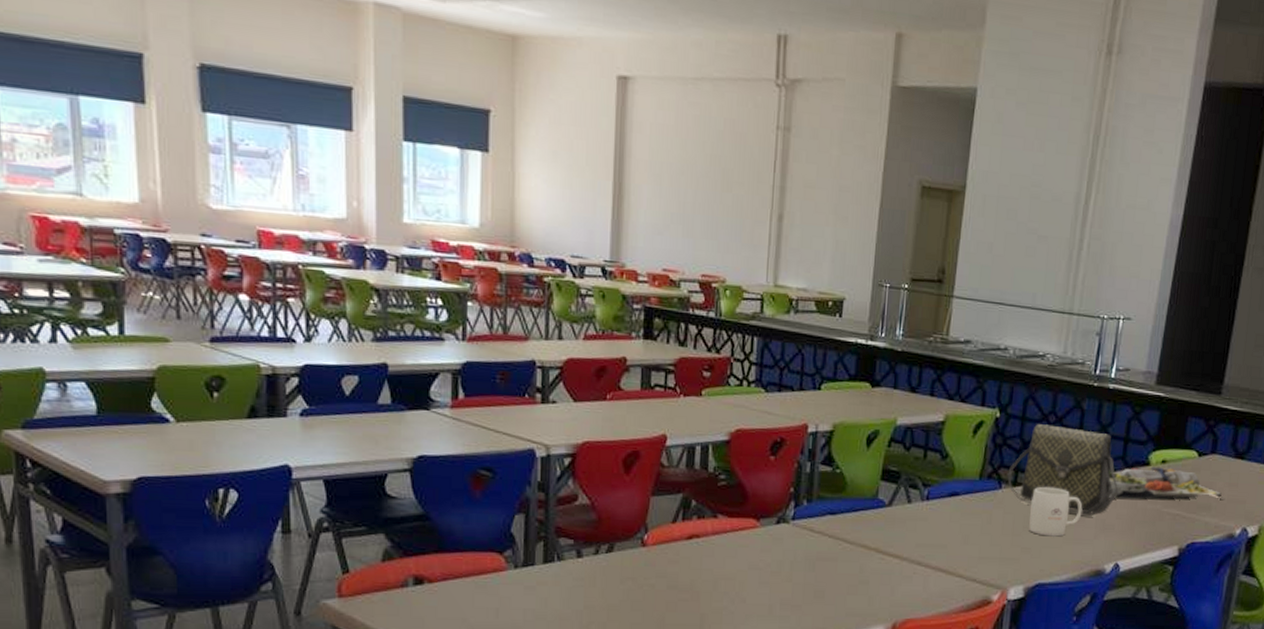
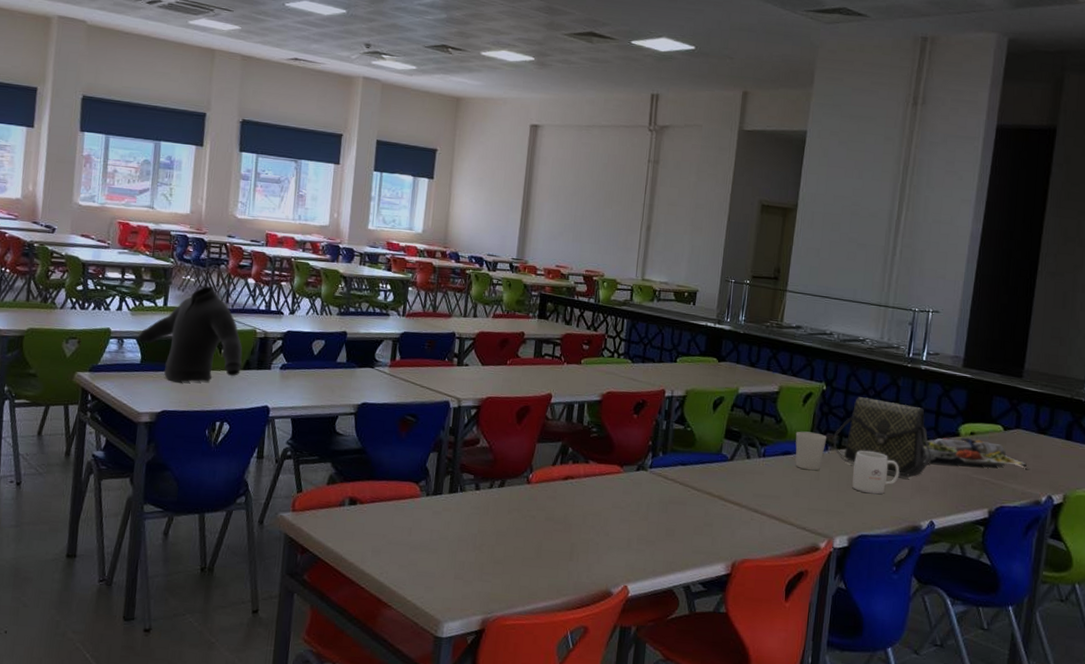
jacket: none [87,306,246,439] -> present [138,286,243,382]
dixie cup: none [964,467,1001,513] -> present [795,431,827,471]

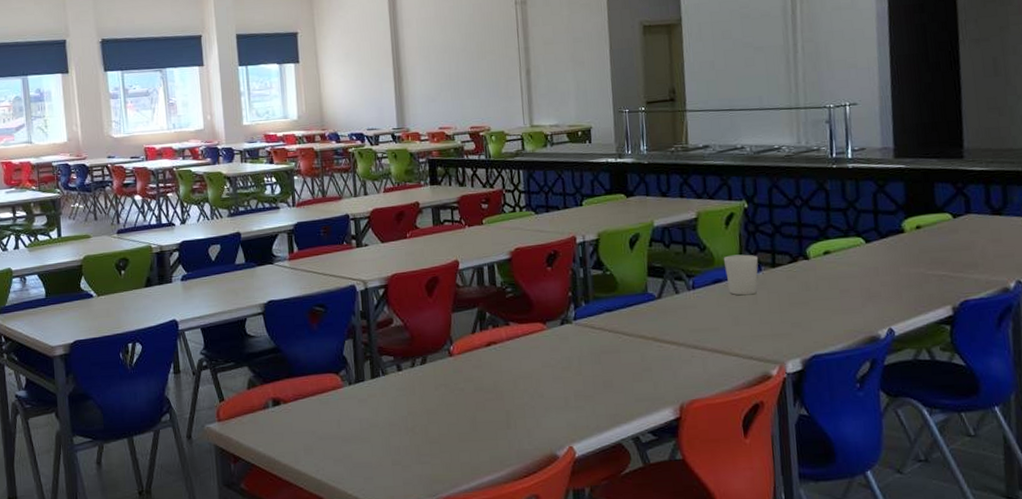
jacket: present [138,286,243,382] -> none [38,210,144,311]
shoulder bag: present [833,397,932,479] -> none [765,208,878,287]
mug: present [852,450,900,495] -> none [792,263,845,310]
food tray: present [923,437,1030,469] -> none [864,232,990,267]

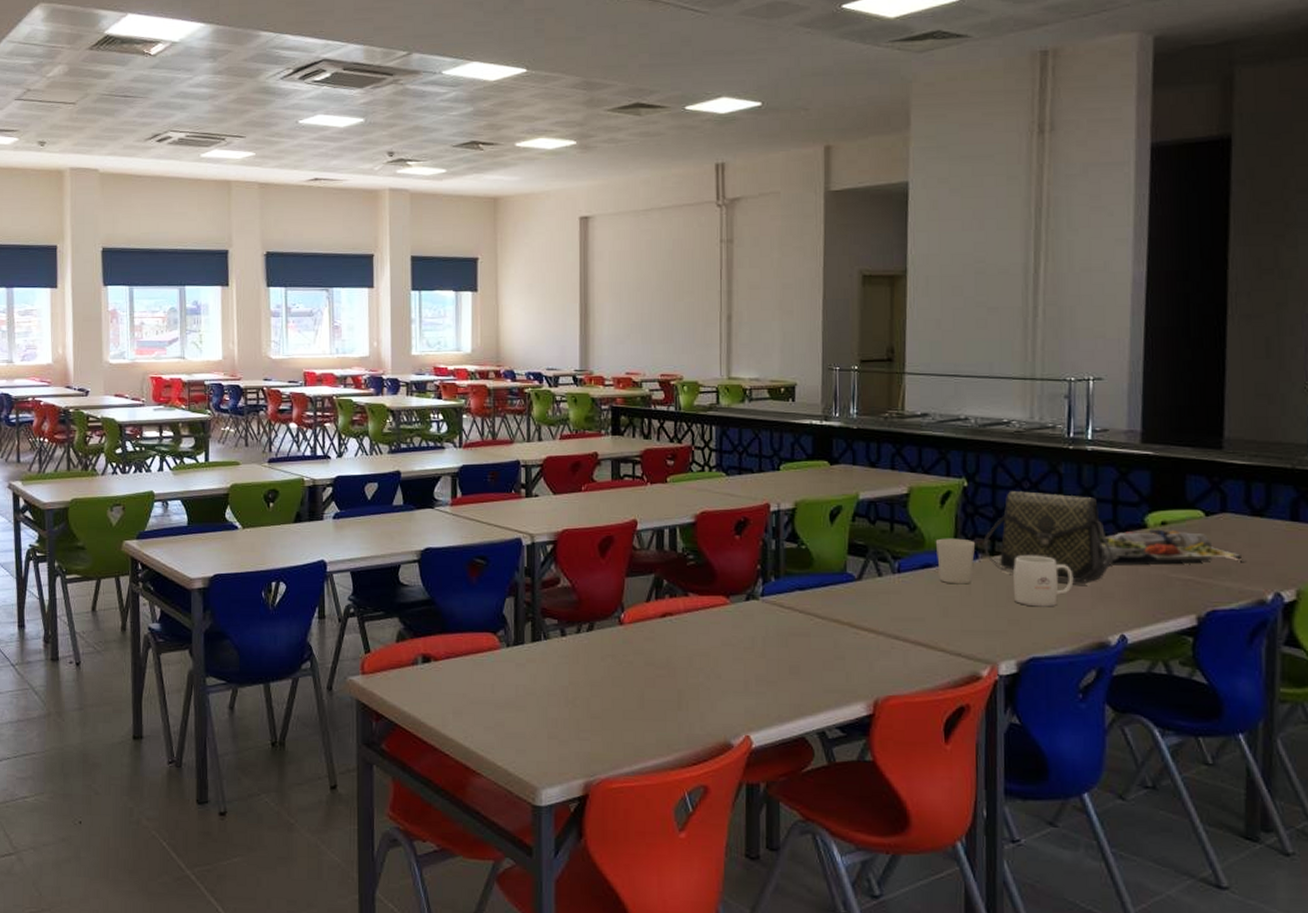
shoulder bag: none [765,208,878,287] -> present [983,491,1114,585]
mug: none [792,263,845,310] -> present [1012,554,1074,607]
food tray: none [864,232,990,267] -> present [1099,529,1246,564]

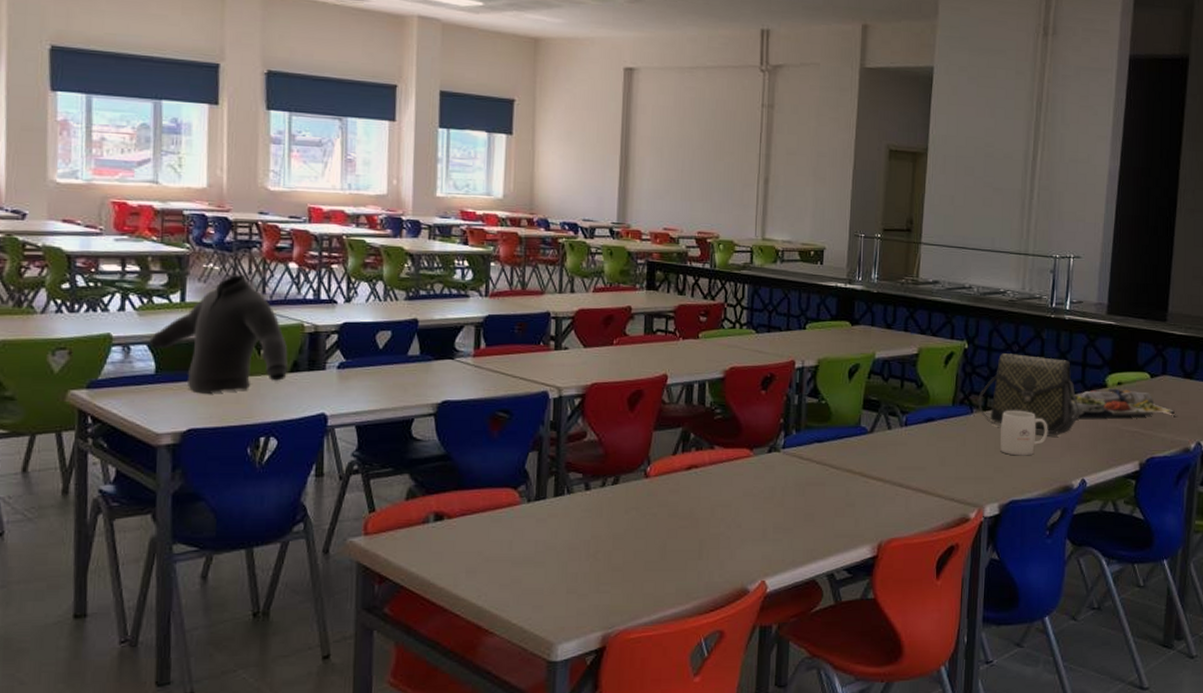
jacket: none [182,436,293,543] -> present [149,275,289,394]
dixie cup: present [935,538,976,585] -> none [938,395,972,437]

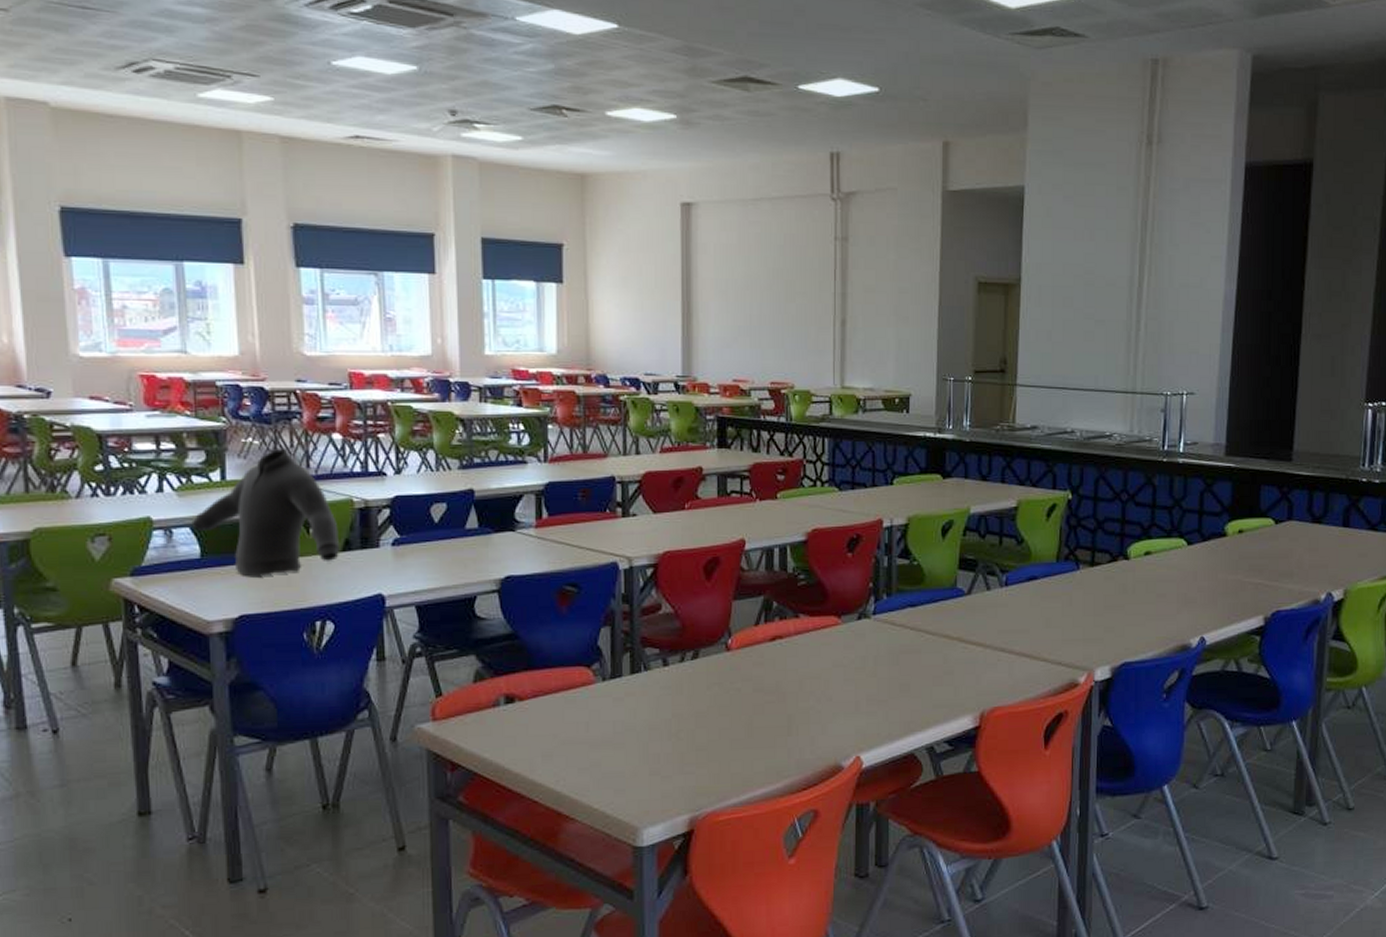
shoulder bag: present [978,353,1080,437] -> none [1084,503,1198,592]
mug: present [999,410,1048,456] -> none [1109,564,1163,614]
food tray: present [1070,388,1178,418] -> none [1186,537,1306,571]

